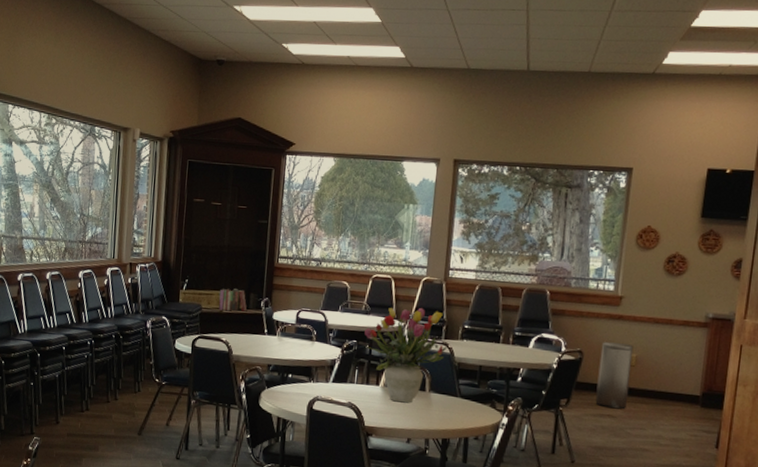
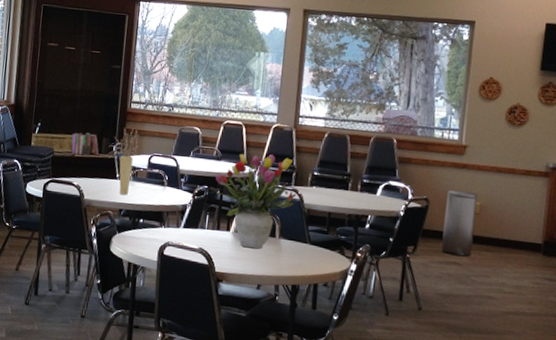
flower arrangement: none [253,282,287,351] -> present [105,127,139,196]

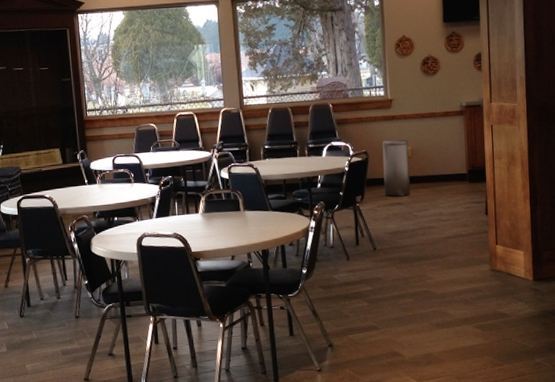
books: present [70,132,100,157] -> none [35,146,65,169]
flower arrangement: present [105,127,139,196] -> none [71,134,102,199]
flower arrangement: present [215,153,297,250] -> none [177,136,253,225]

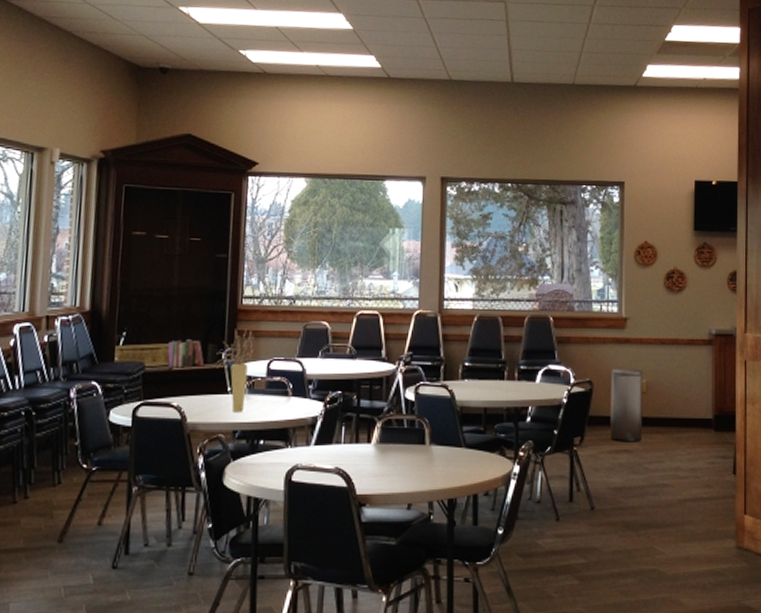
books: none [35,146,65,169] -> present [167,339,205,368]
flower arrangement: none [71,134,102,199] -> present [212,328,255,413]

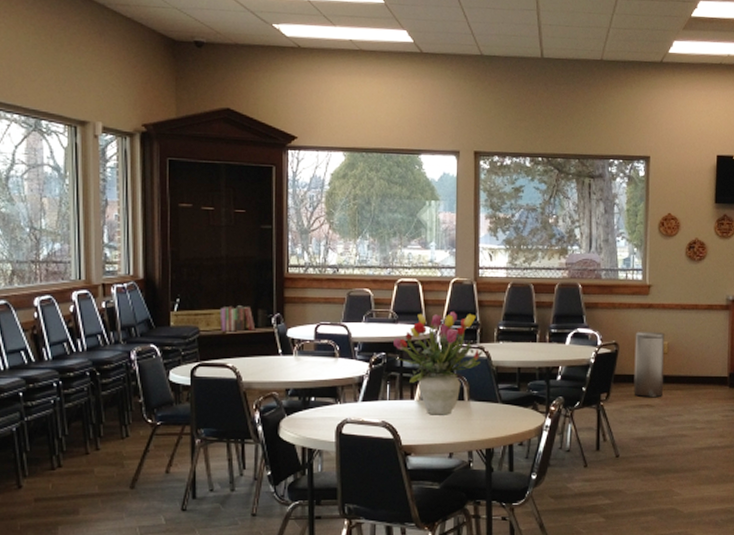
flower arrangement: present [212,328,255,413] -> none [263,295,302,373]
flower arrangement: none [351,345,447,461] -> present [393,311,483,415]

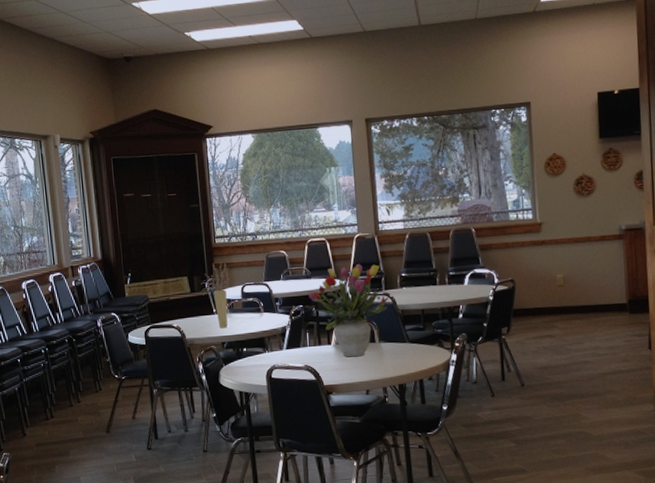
books: present [219,305,256,332] -> none [163,274,193,298]
flower arrangement: none [263,295,302,373] -> present [199,262,231,329]
pedal bin: present [634,331,665,398] -> none [530,266,563,329]

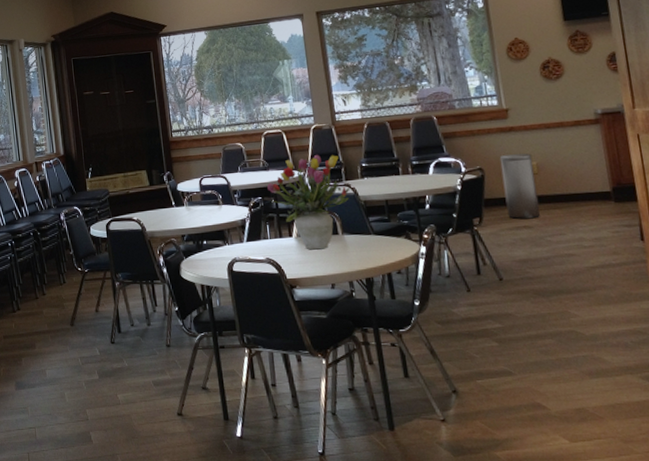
flower arrangement: present [199,262,231,329] -> none [158,155,189,222]
pedal bin: none [530,266,563,329] -> present [499,153,541,220]

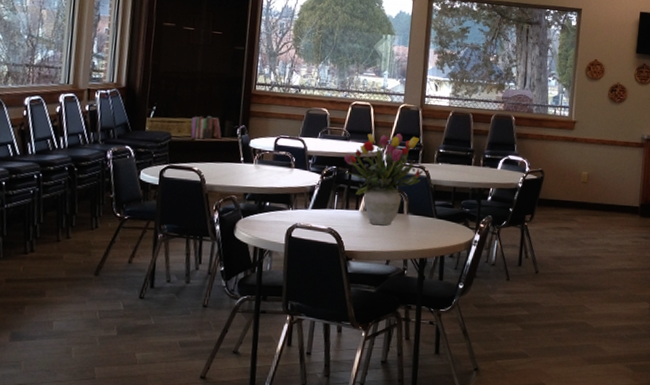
books: none [122,168,152,192] -> present [190,115,222,141]
pedal bin: present [499,153,541,220] -> none [555,161,586,222]

